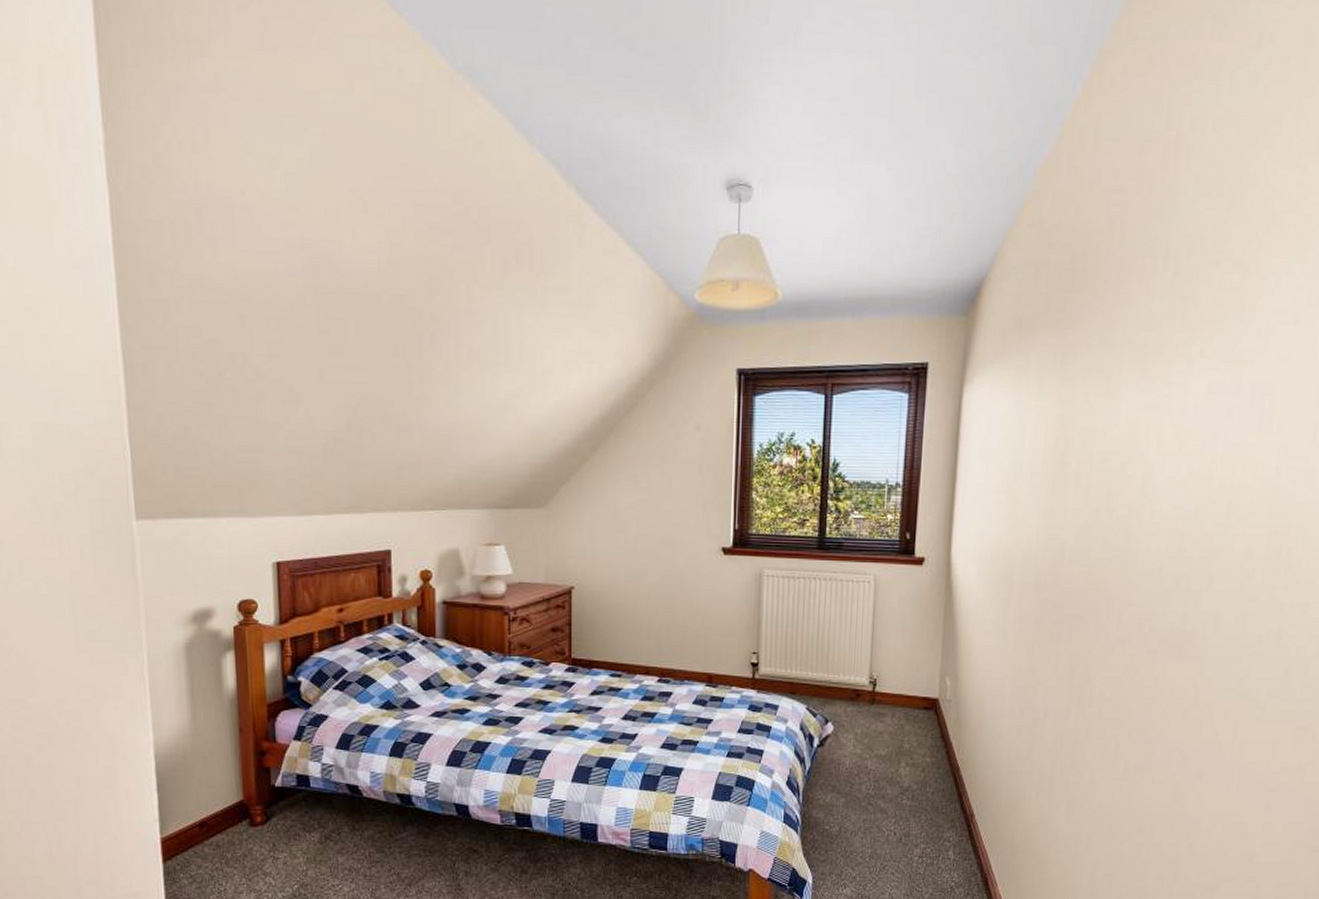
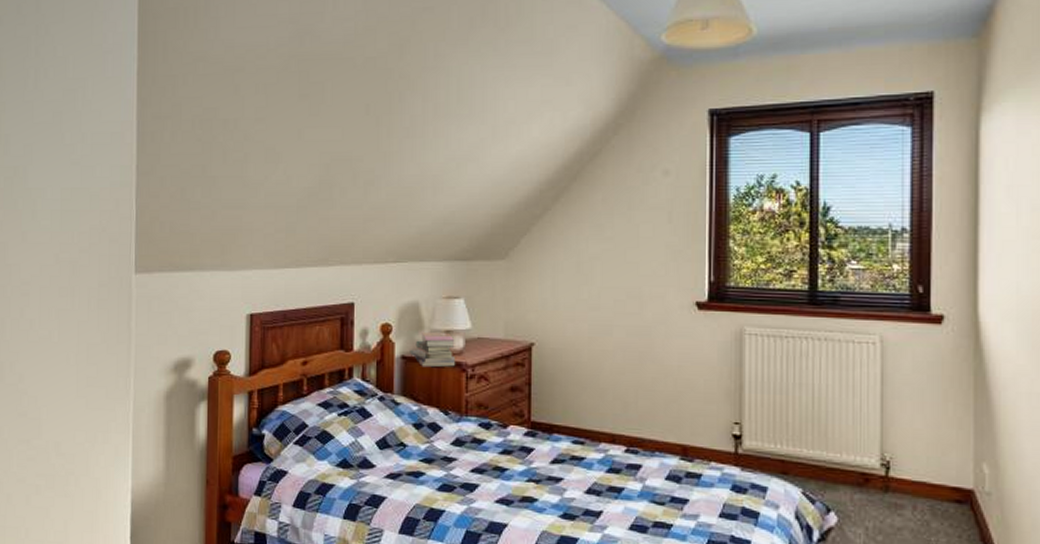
books: none [451,577,497,612] -> present [410,331,455,368]

